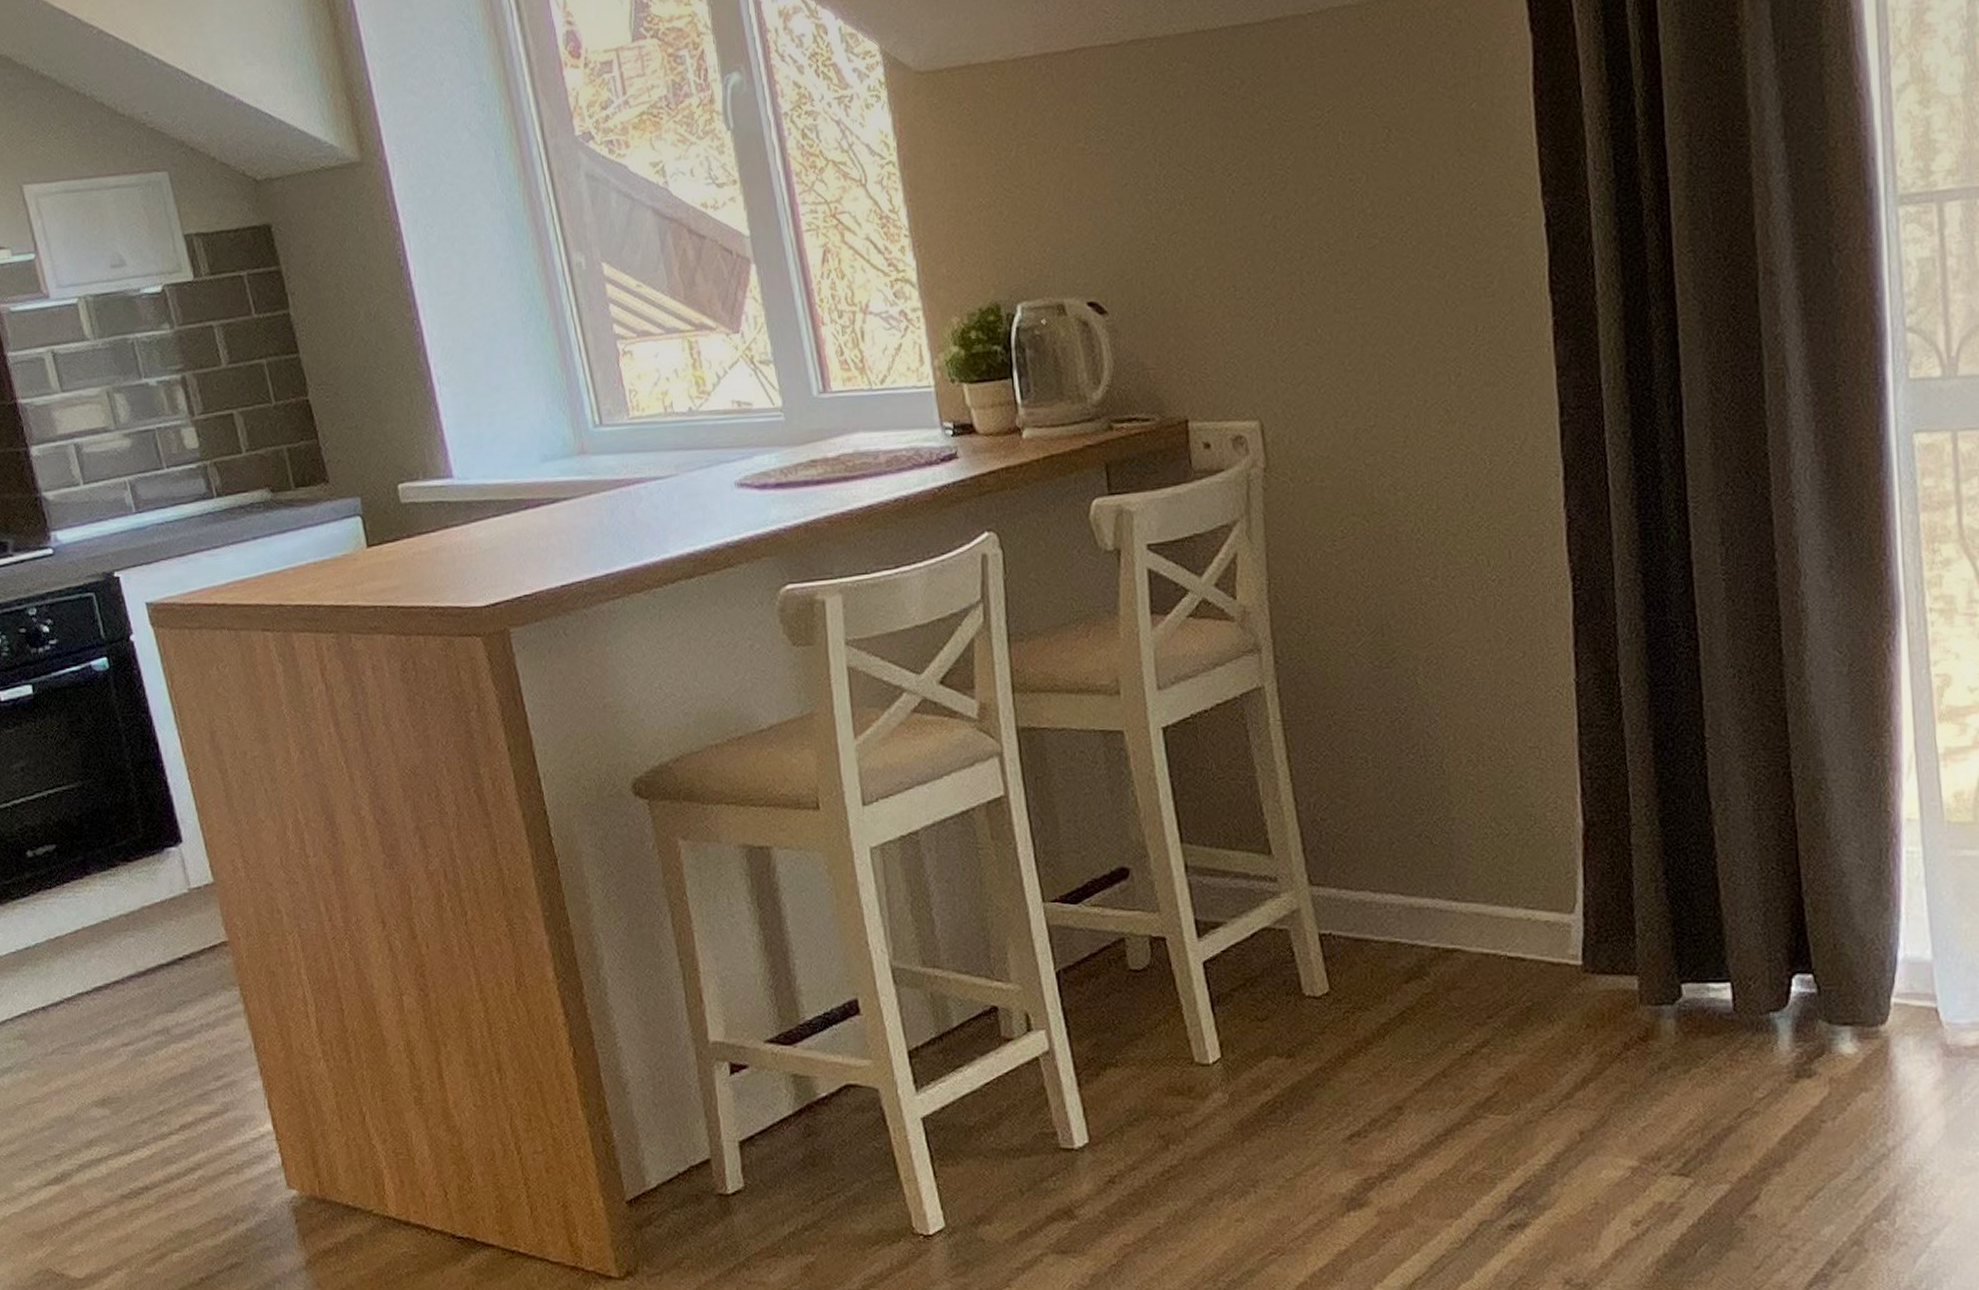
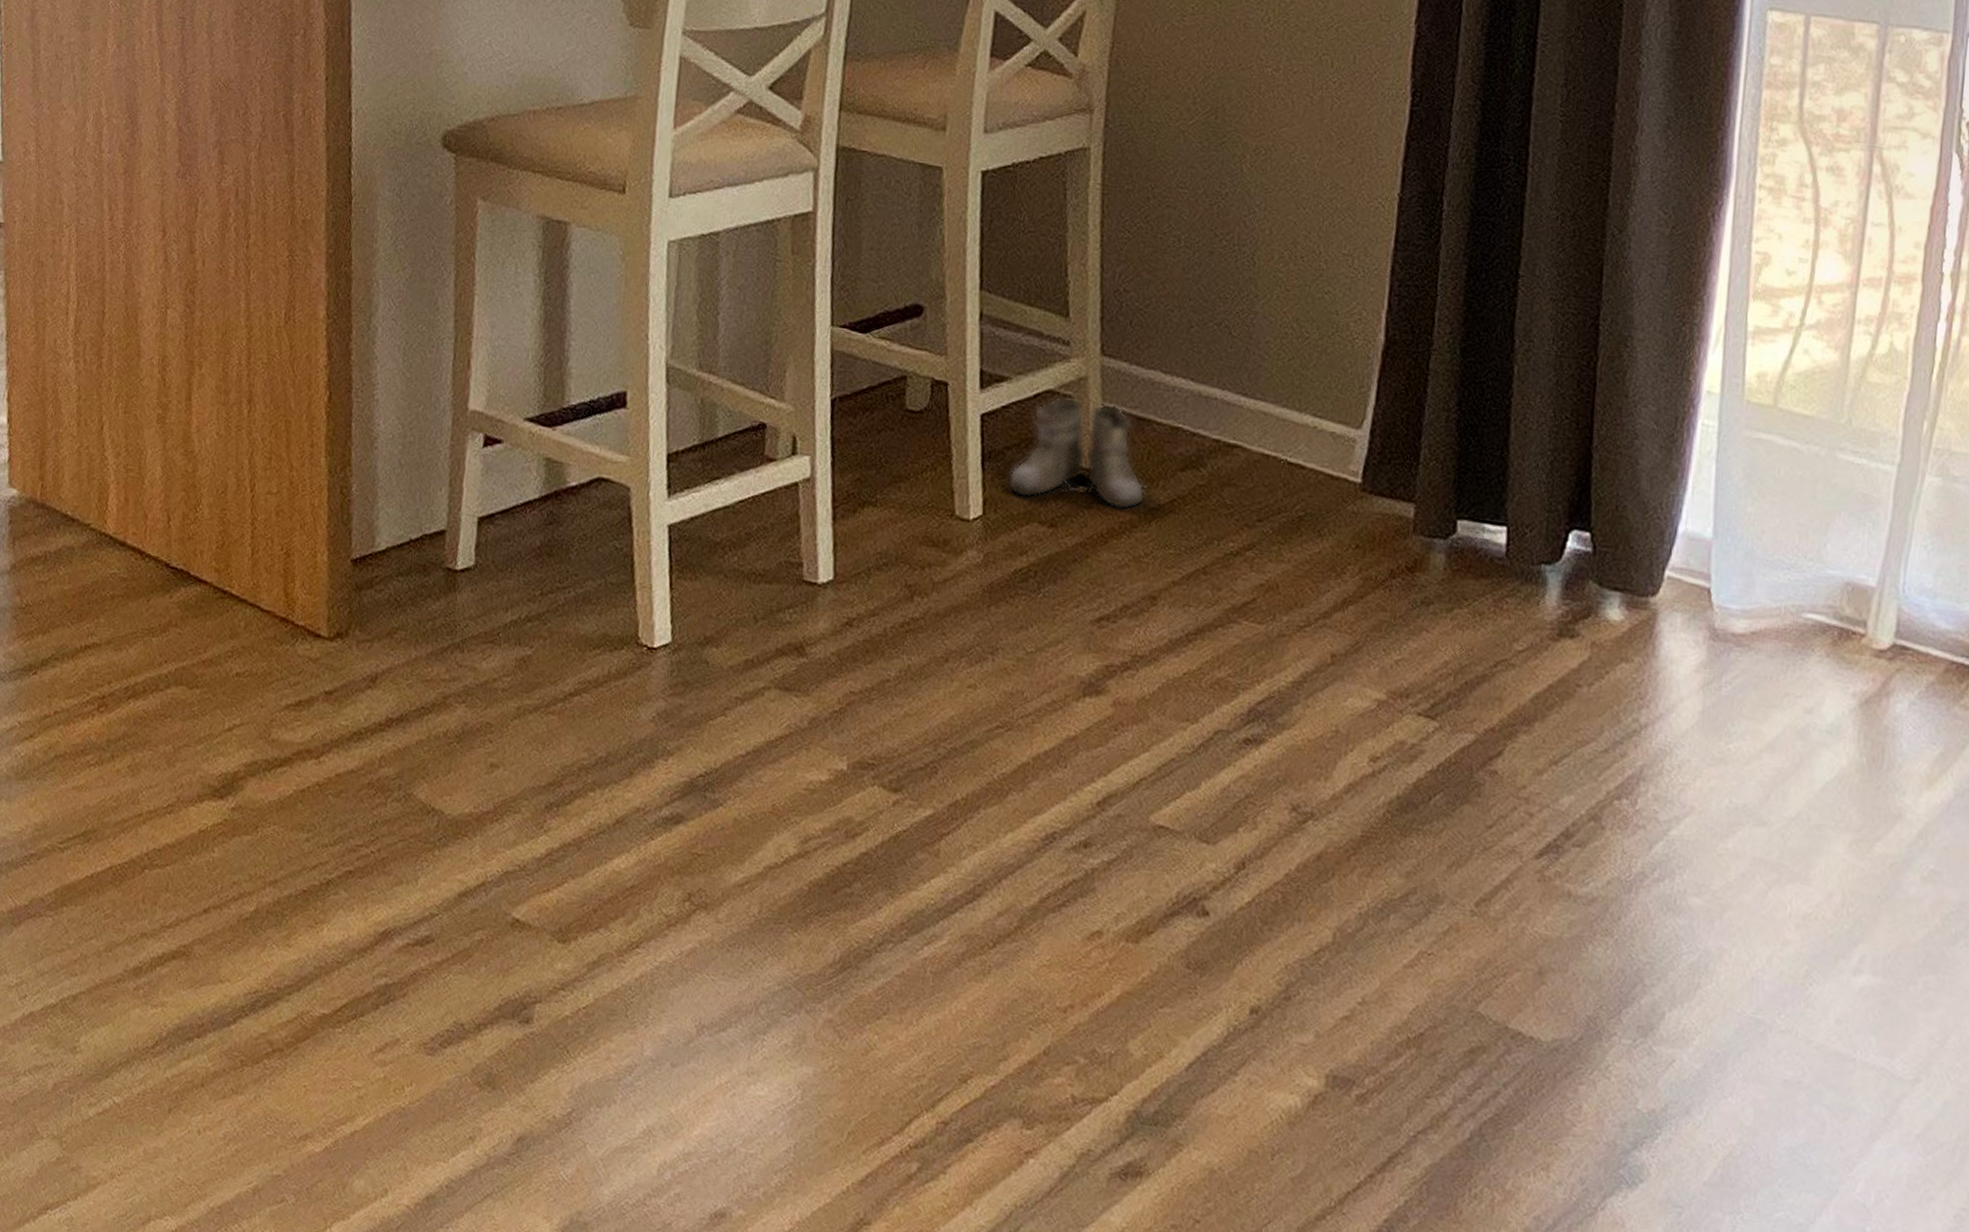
boots: none [1239,930,1376,1034] -> present [1007,396,1147,510]

